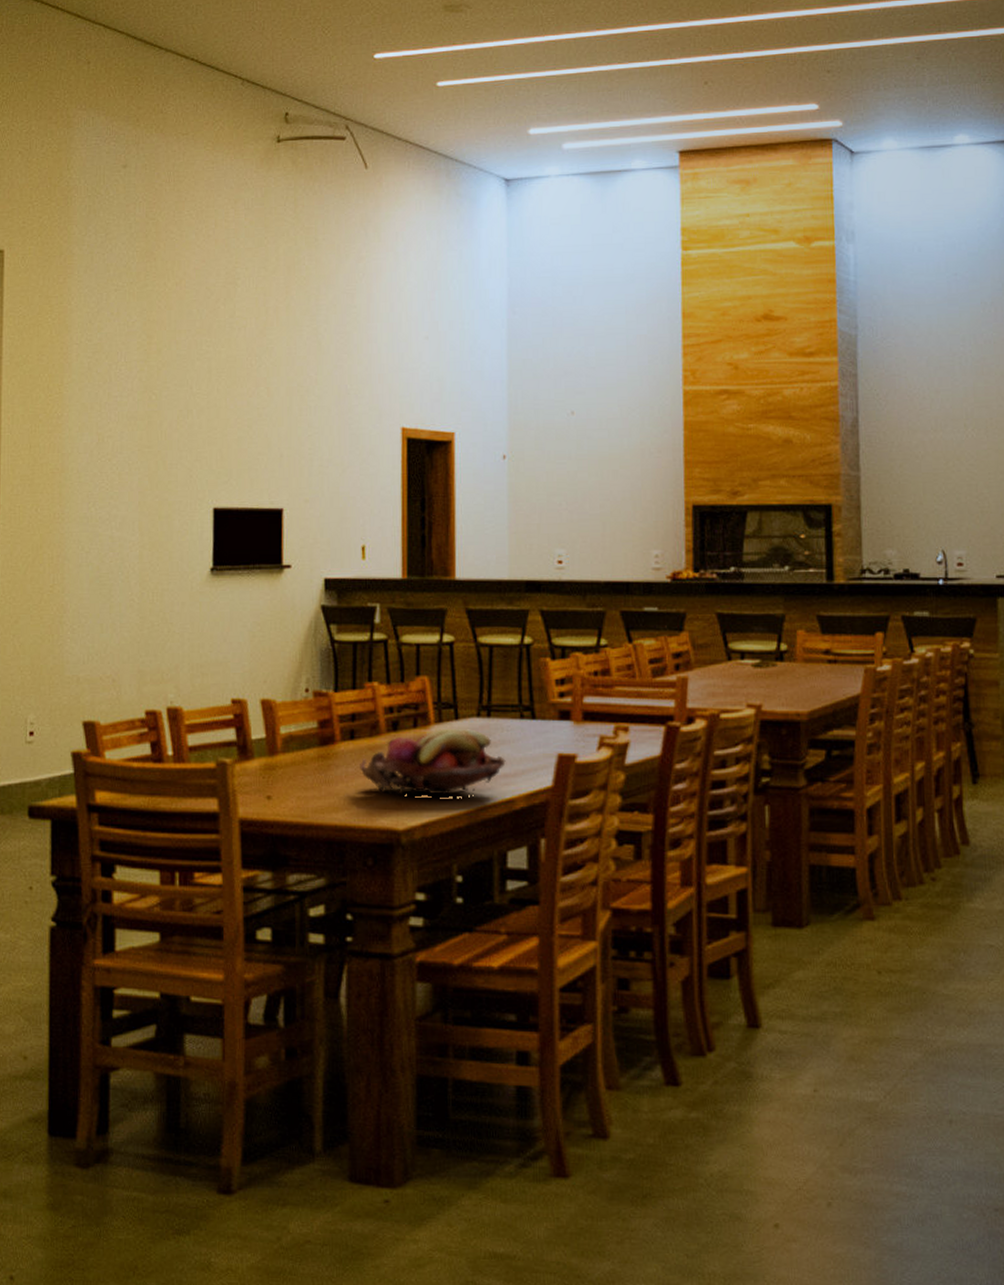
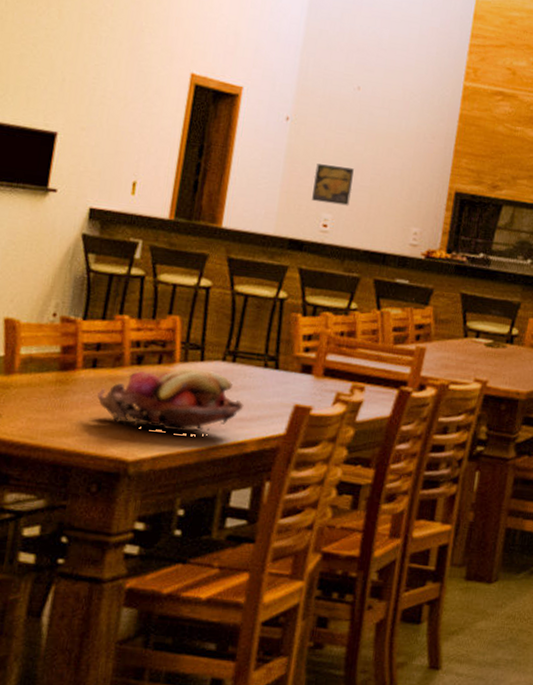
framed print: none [540,498,583,539] -> present [312,163,354,206]

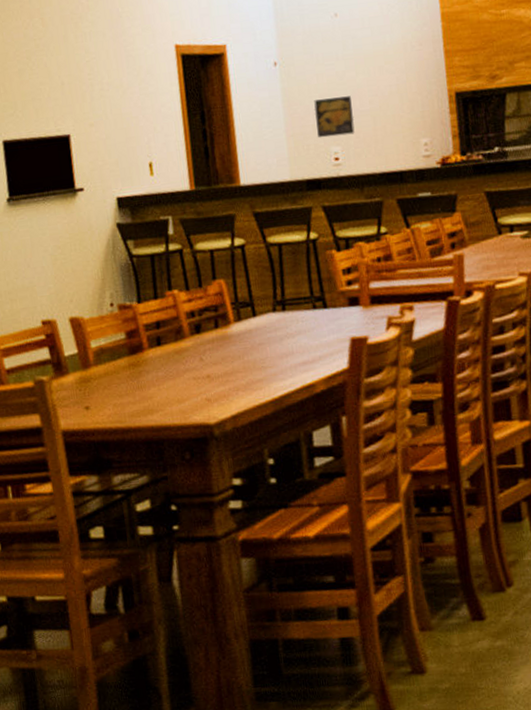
fruit basket: present [97,368,244,436] -> none [169,324,304,392]

